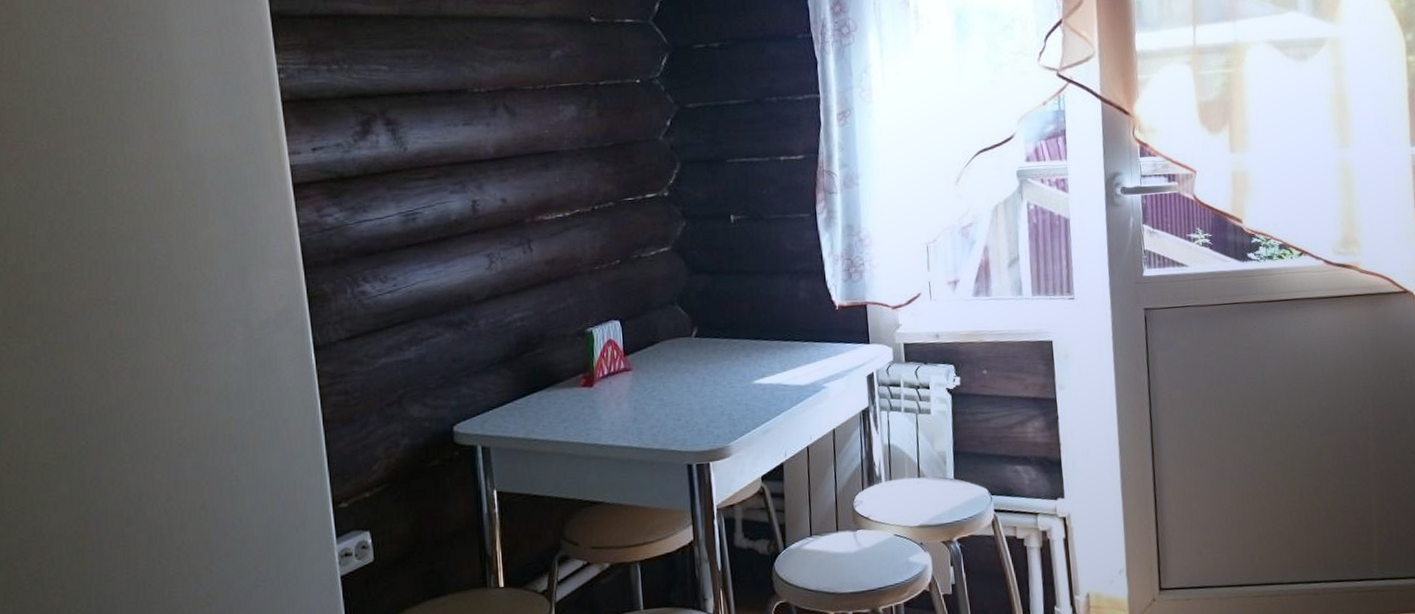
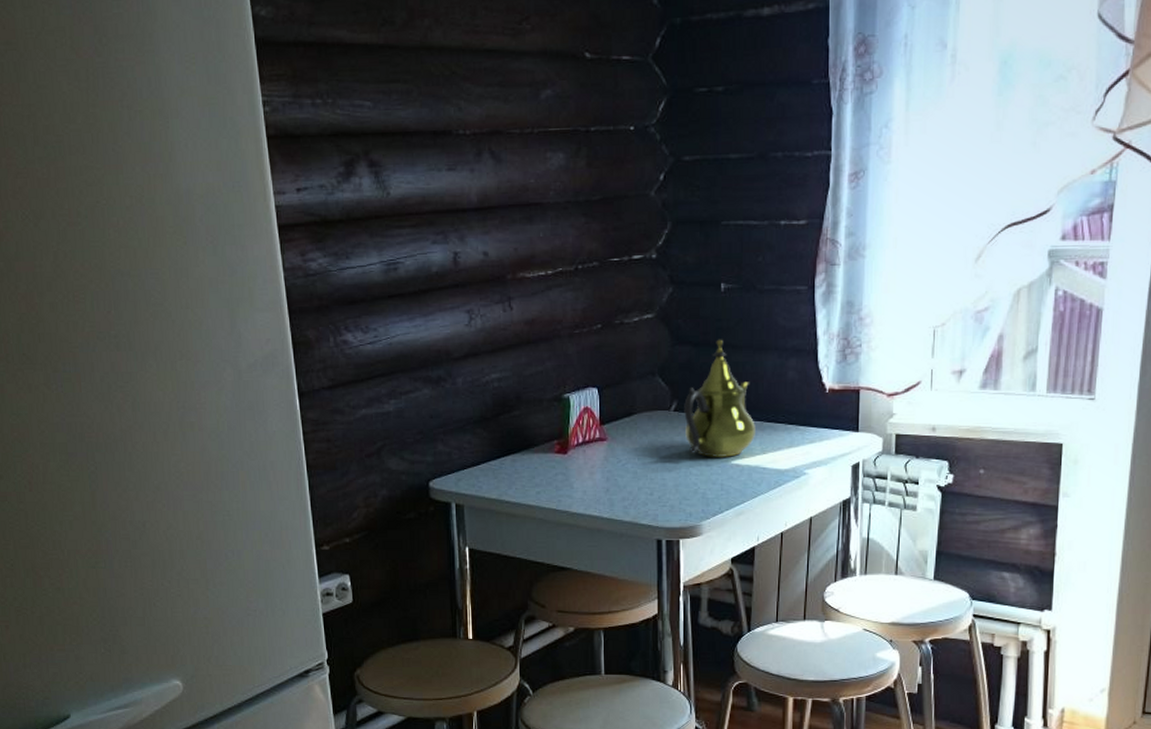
teapot: none [704,266,774,379] -> present [684,339,755,457]

